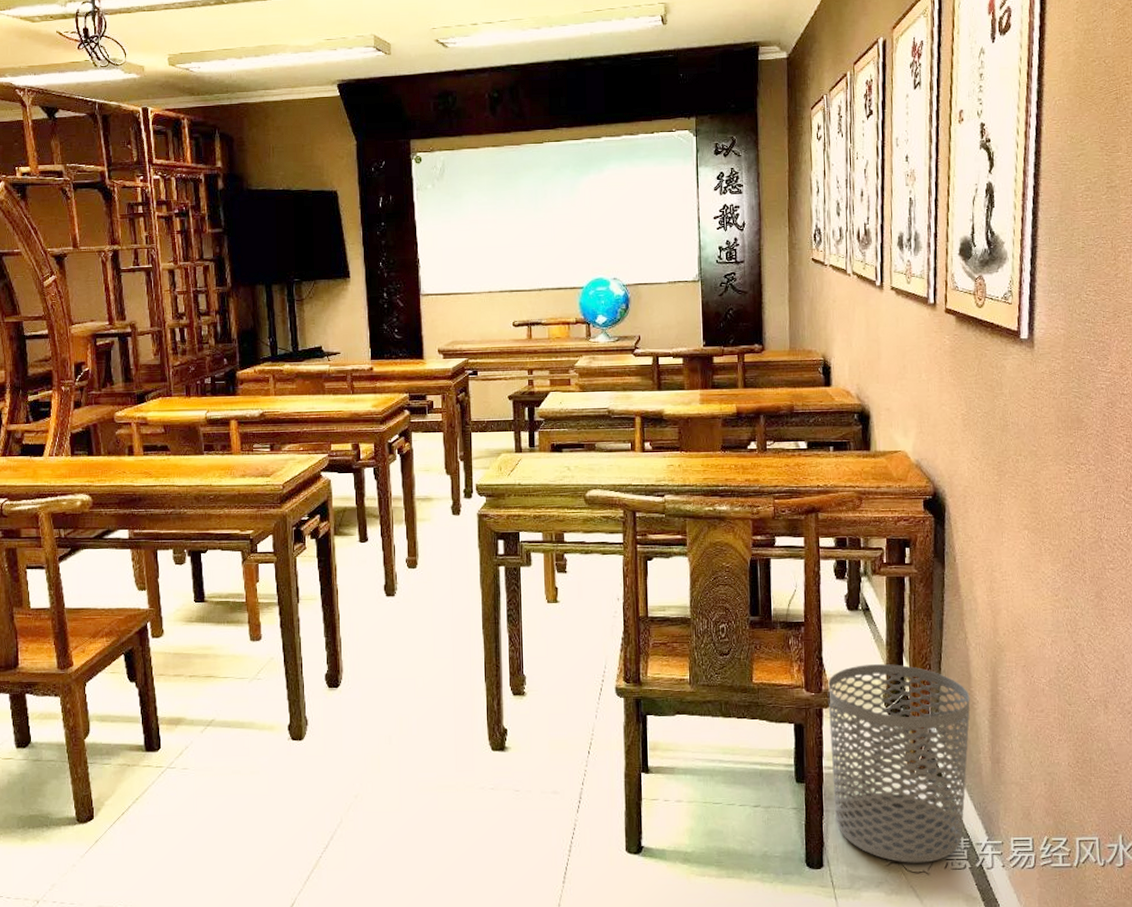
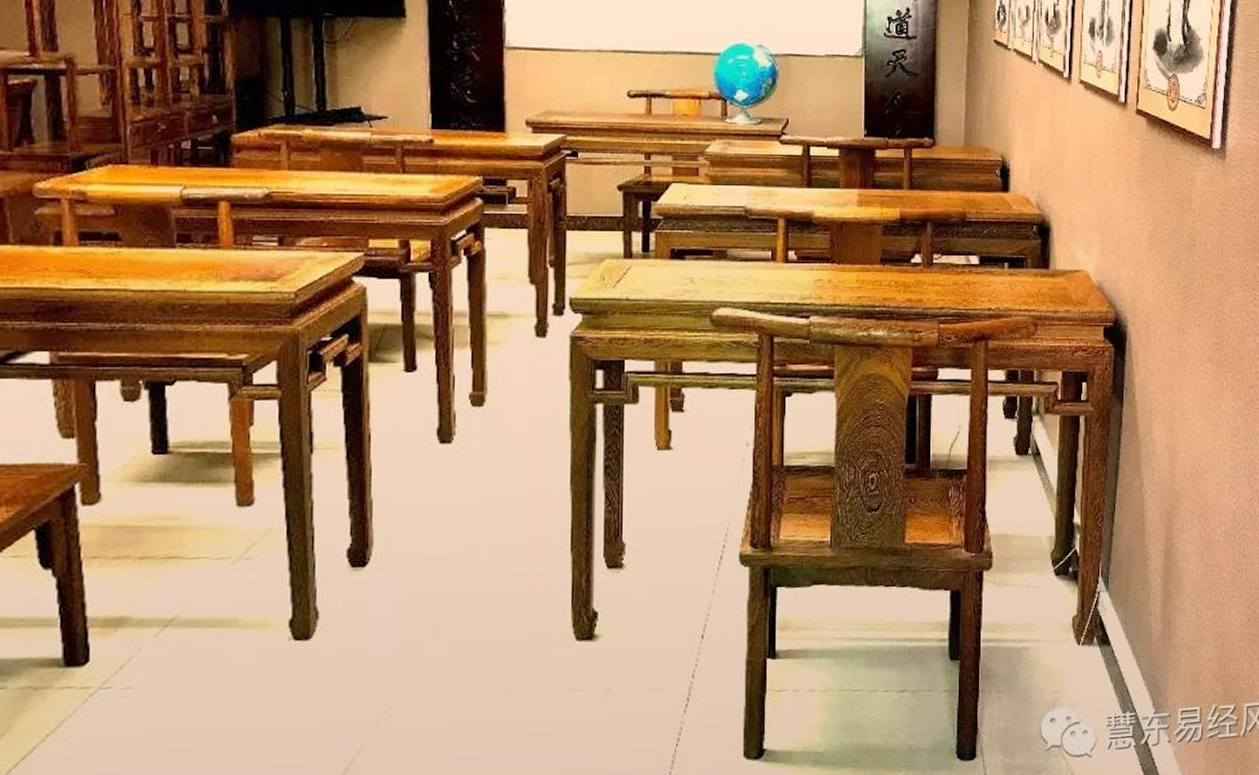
waste bin: present [827,664,971,863] -> none [989,517,1143,746]

